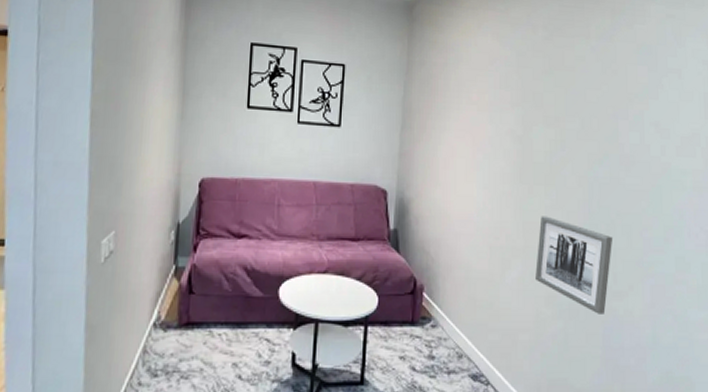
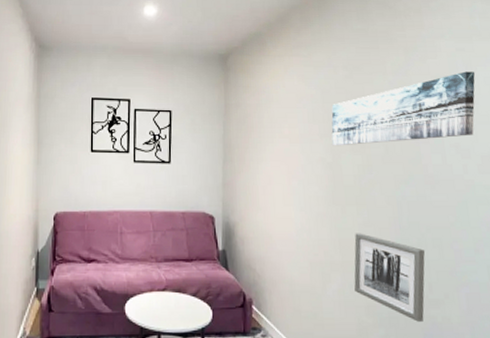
wall art: none [523,41,683,118] -> present [331,71,475,146]

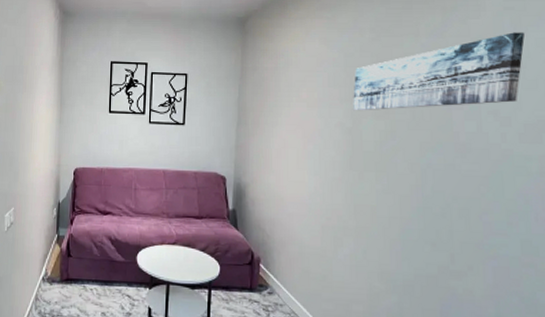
wall art: present [354,233,425,322] -> none [368,199,450,292]

